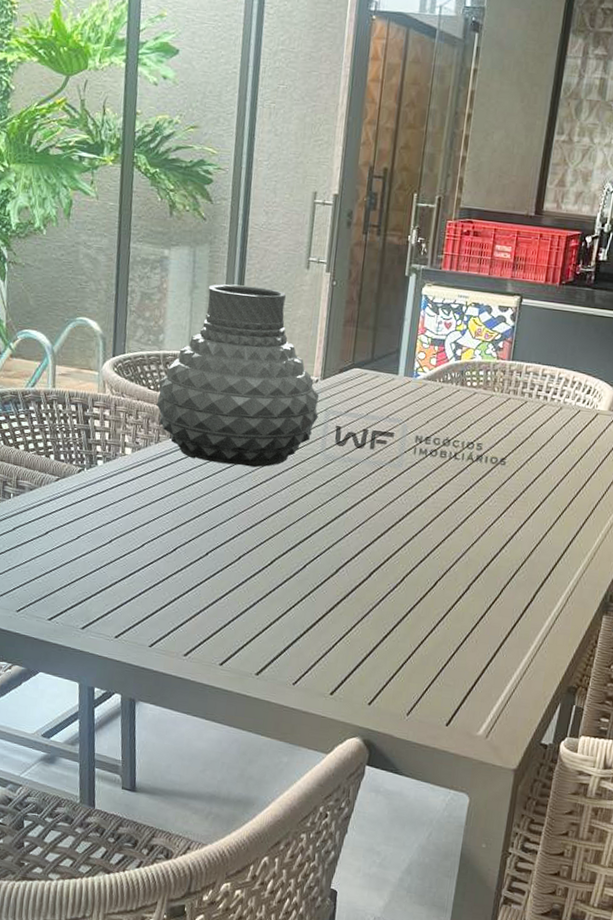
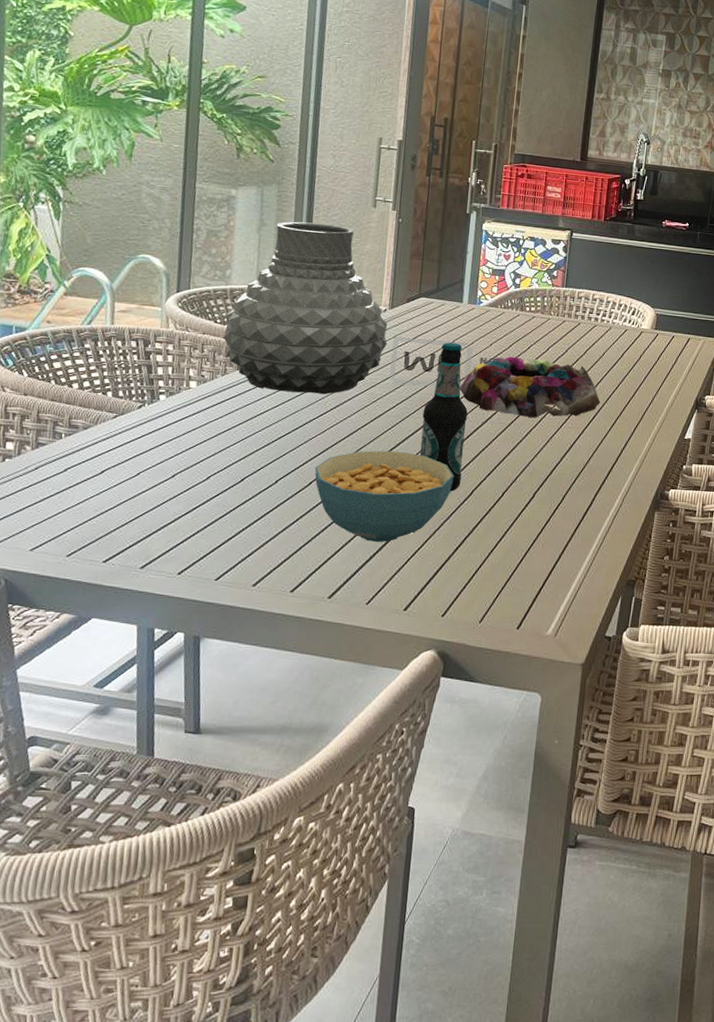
cereal bowl: none [244,528,385,624] -> present [314,450,454,542]
bottle: none [349,417,401,577] -> present [420,342,468,492]
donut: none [392,435,547,504] -> present [459,356,601,418]

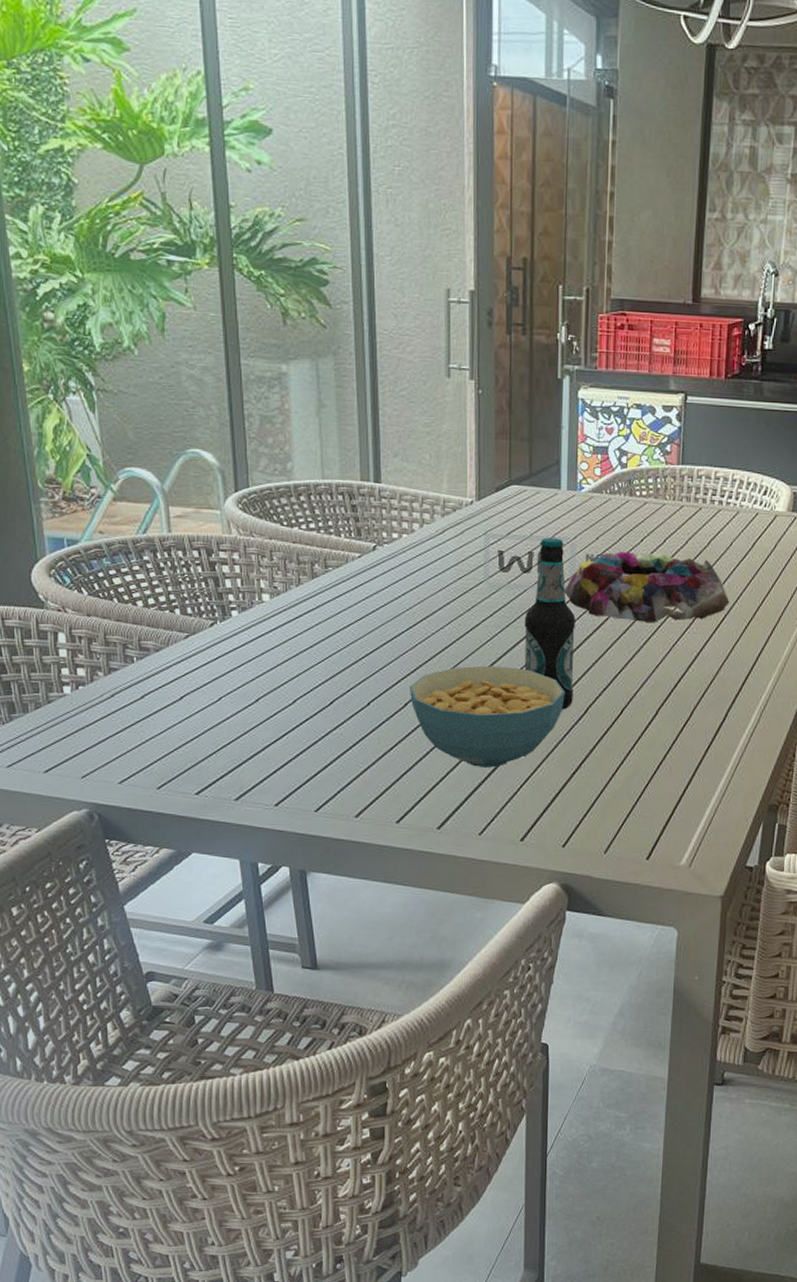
vase: present [223,221,388,395] -> none [292,400,477,604]

